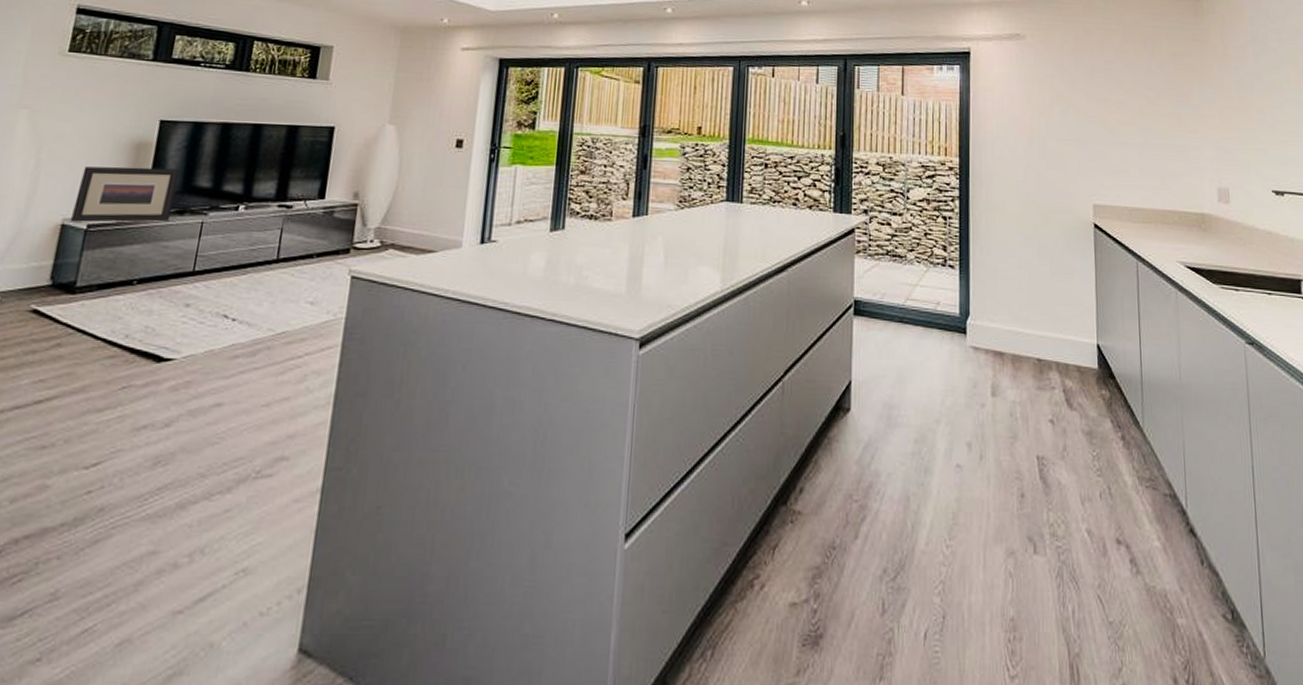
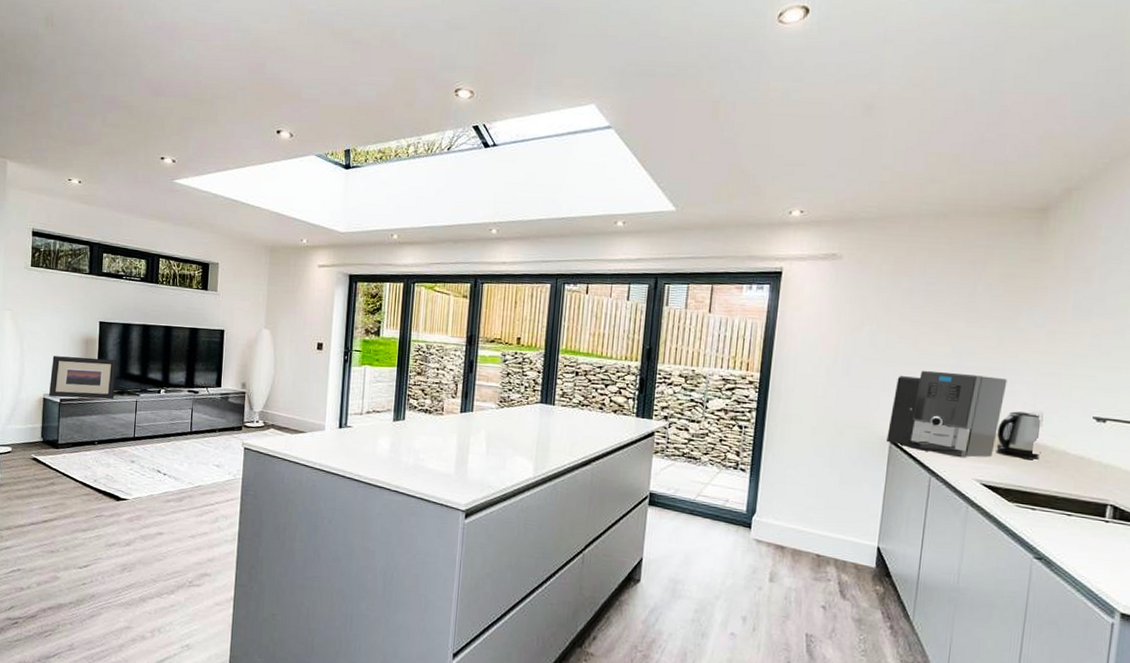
coffee machine: none [1090,149,1192,240] -> present [886,370,1008,458]
kettle: none [1191,188,1234,238] -> present [995,411,1043,461]

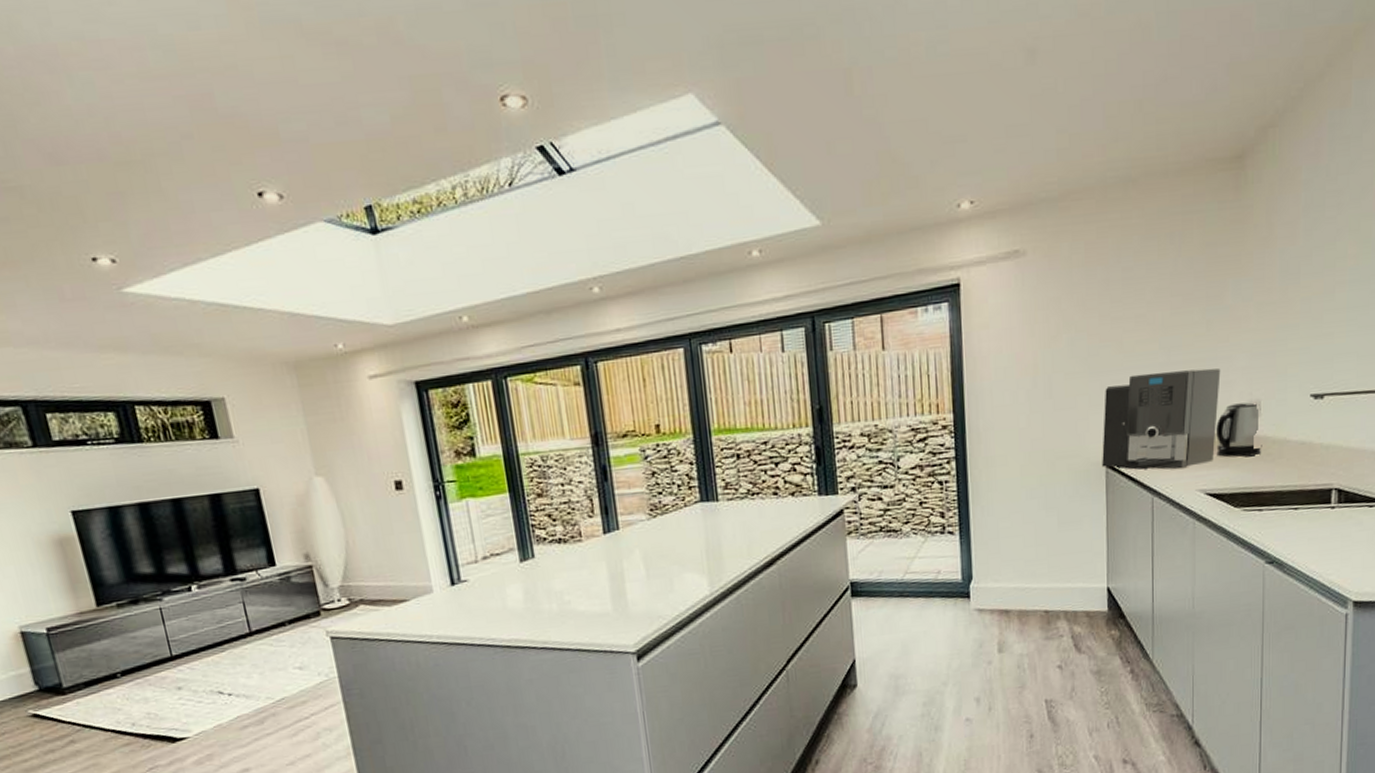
picture frame: present [48,356,118,400] -> none [15,559,127,628]

